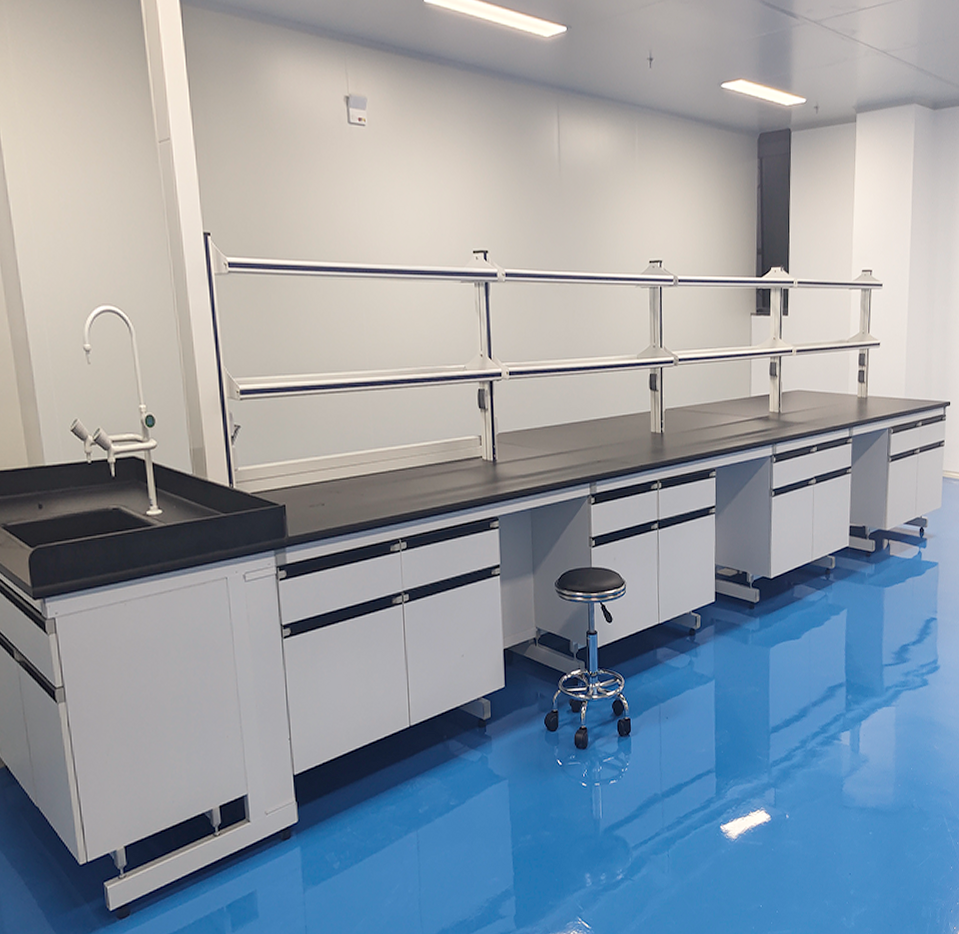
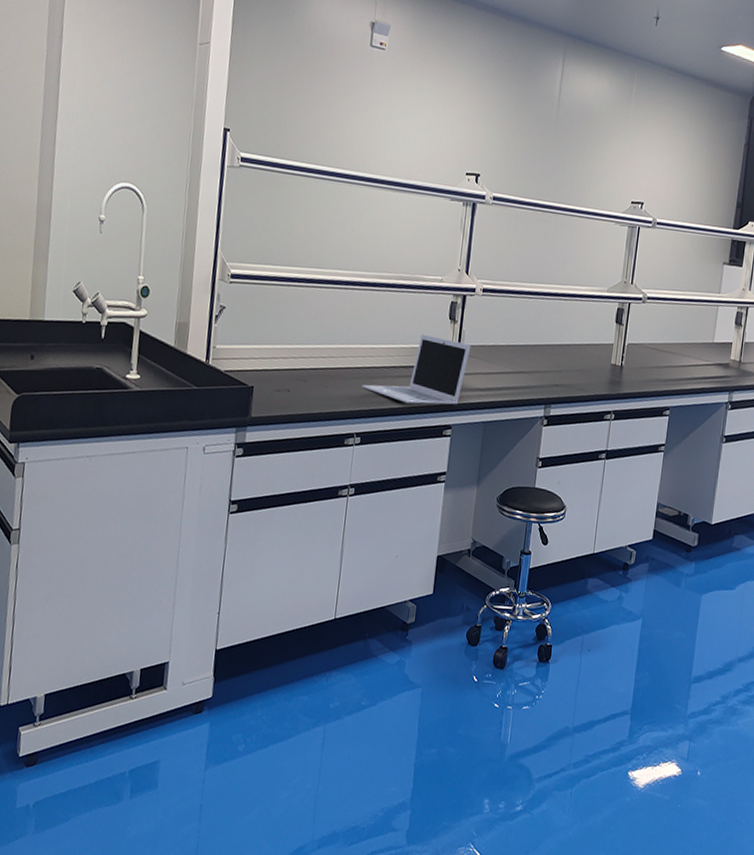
laptop: none [399,427,506,501] -> present [361,333,471,405]

